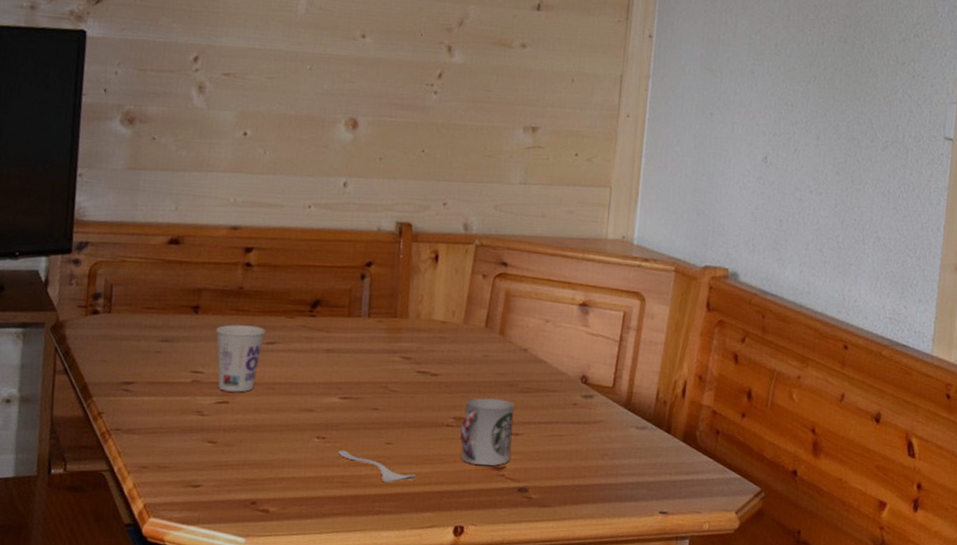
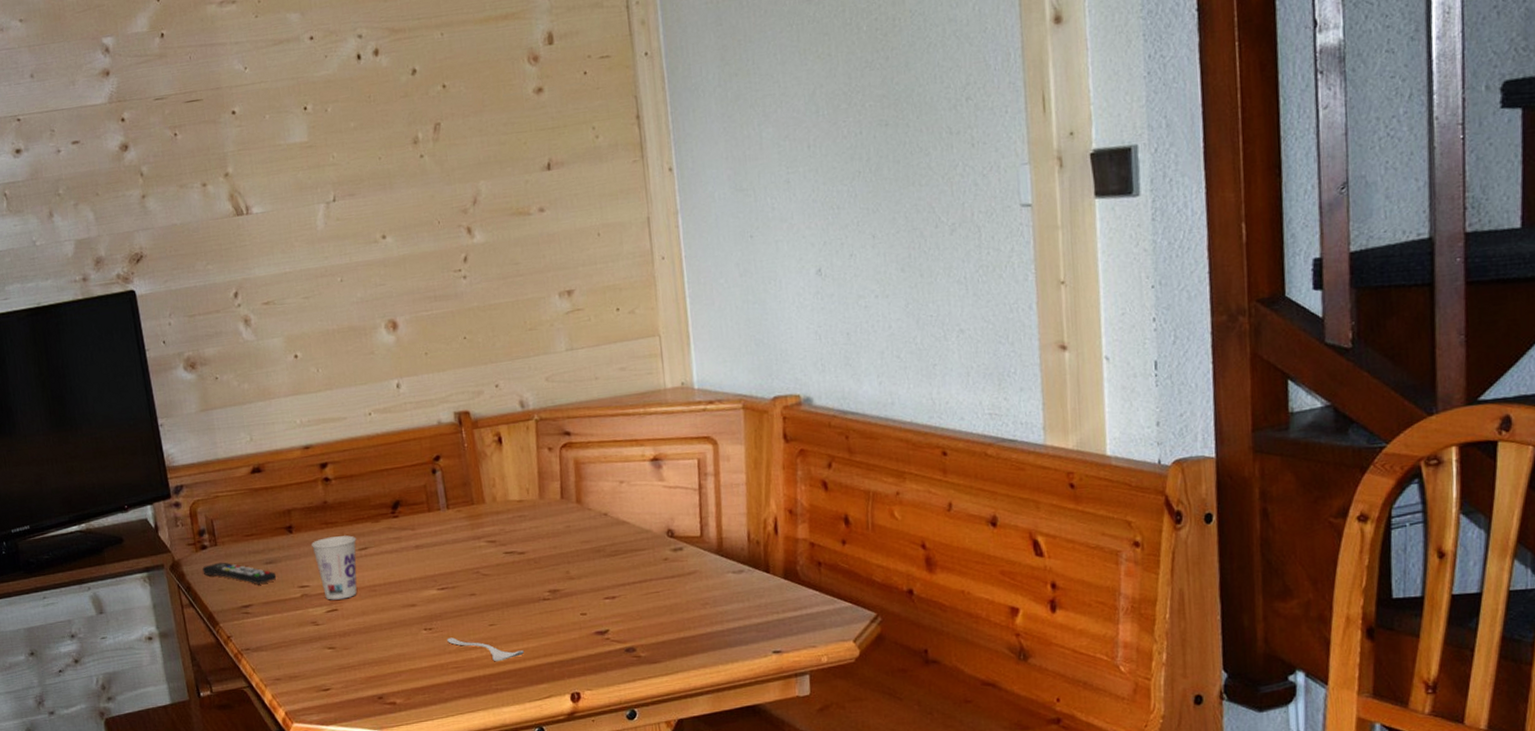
remote control: none [88,331,170,362] -> present [202,562,277,584]
cup: present [460,398,515,466] -> none [557,566,612,633]

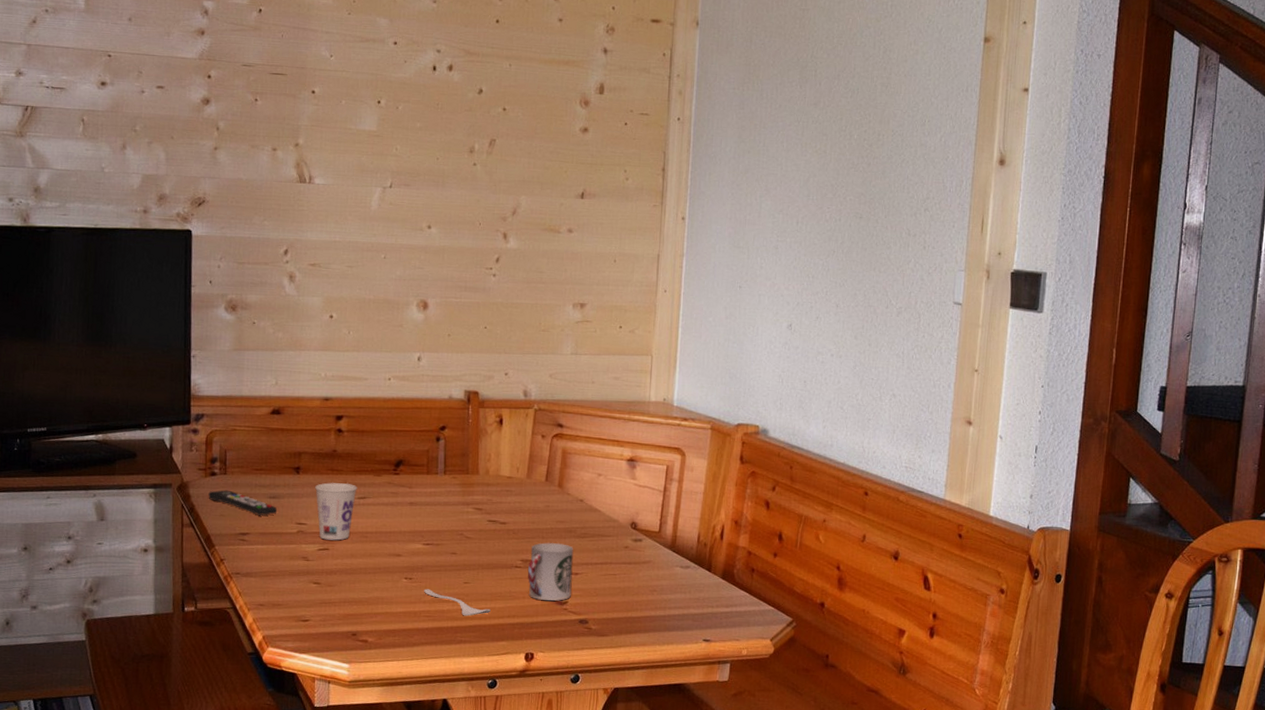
cup: none [557,566,612,633] -> present [527,543,574,601]

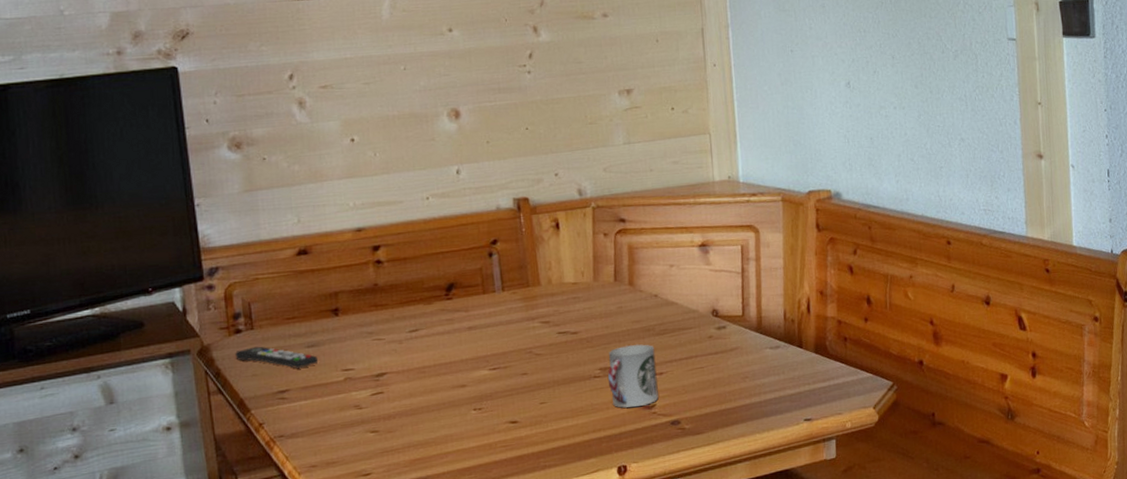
cup: present [314,482,358,541] -> none [358,317,407,383]
spoon: present [424,589,491,616] -> none [497,416,573,439]

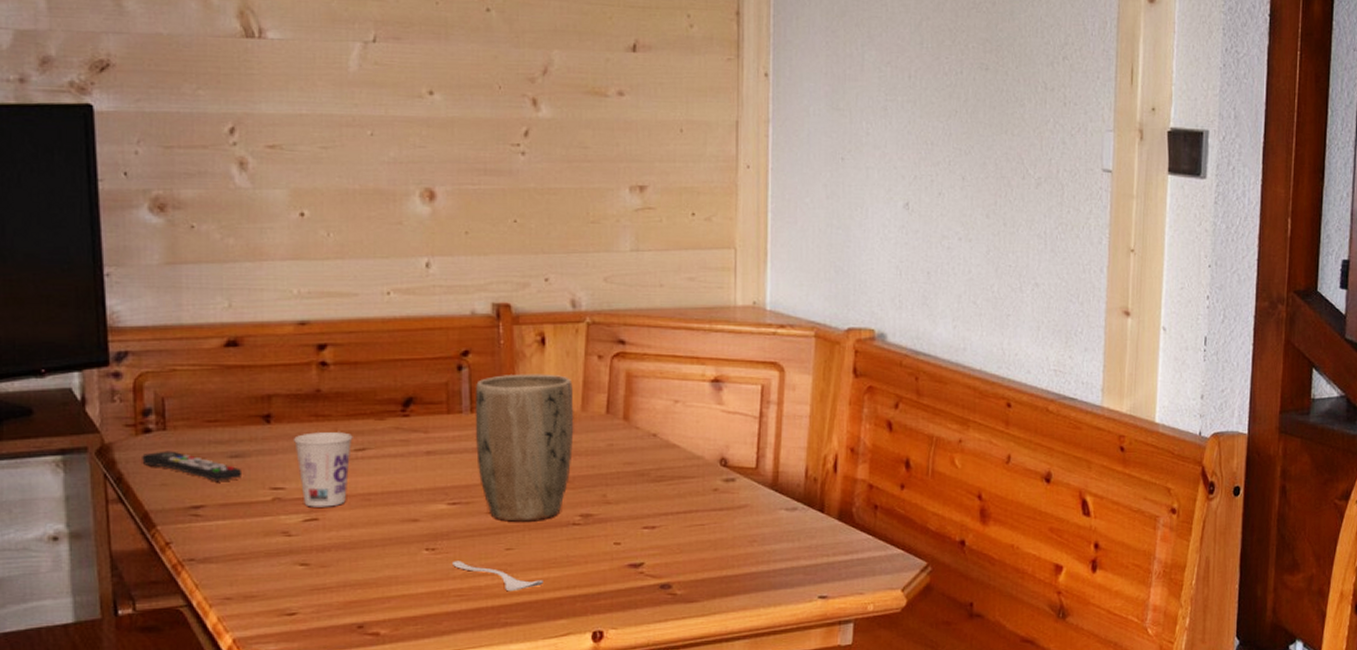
cup: none [358,317,407,383] -> present [293,432,353,507]
spoon: none [497,416,573,439] -> present [453,561,543,592]
plant pot: none [504,253,589,380] -> present [475,373,574,522]
cup: present [607,344,659,408] -> none [589,491,648,565]

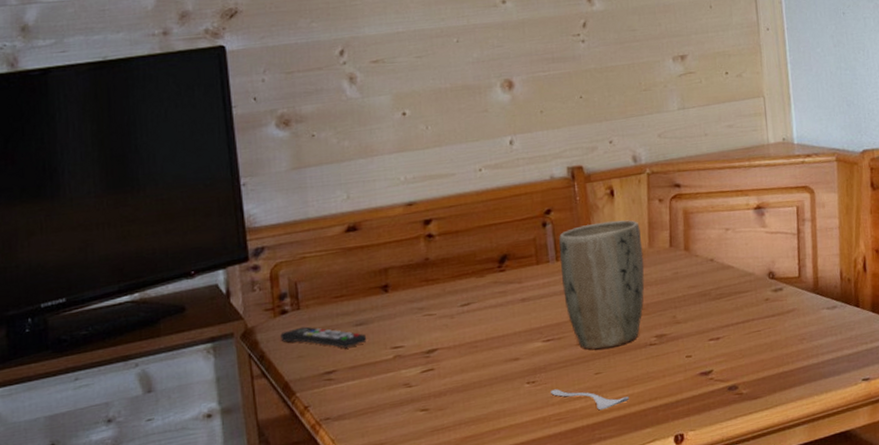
cup: present [293,432,353,507] -> none [408,291,459,360]

